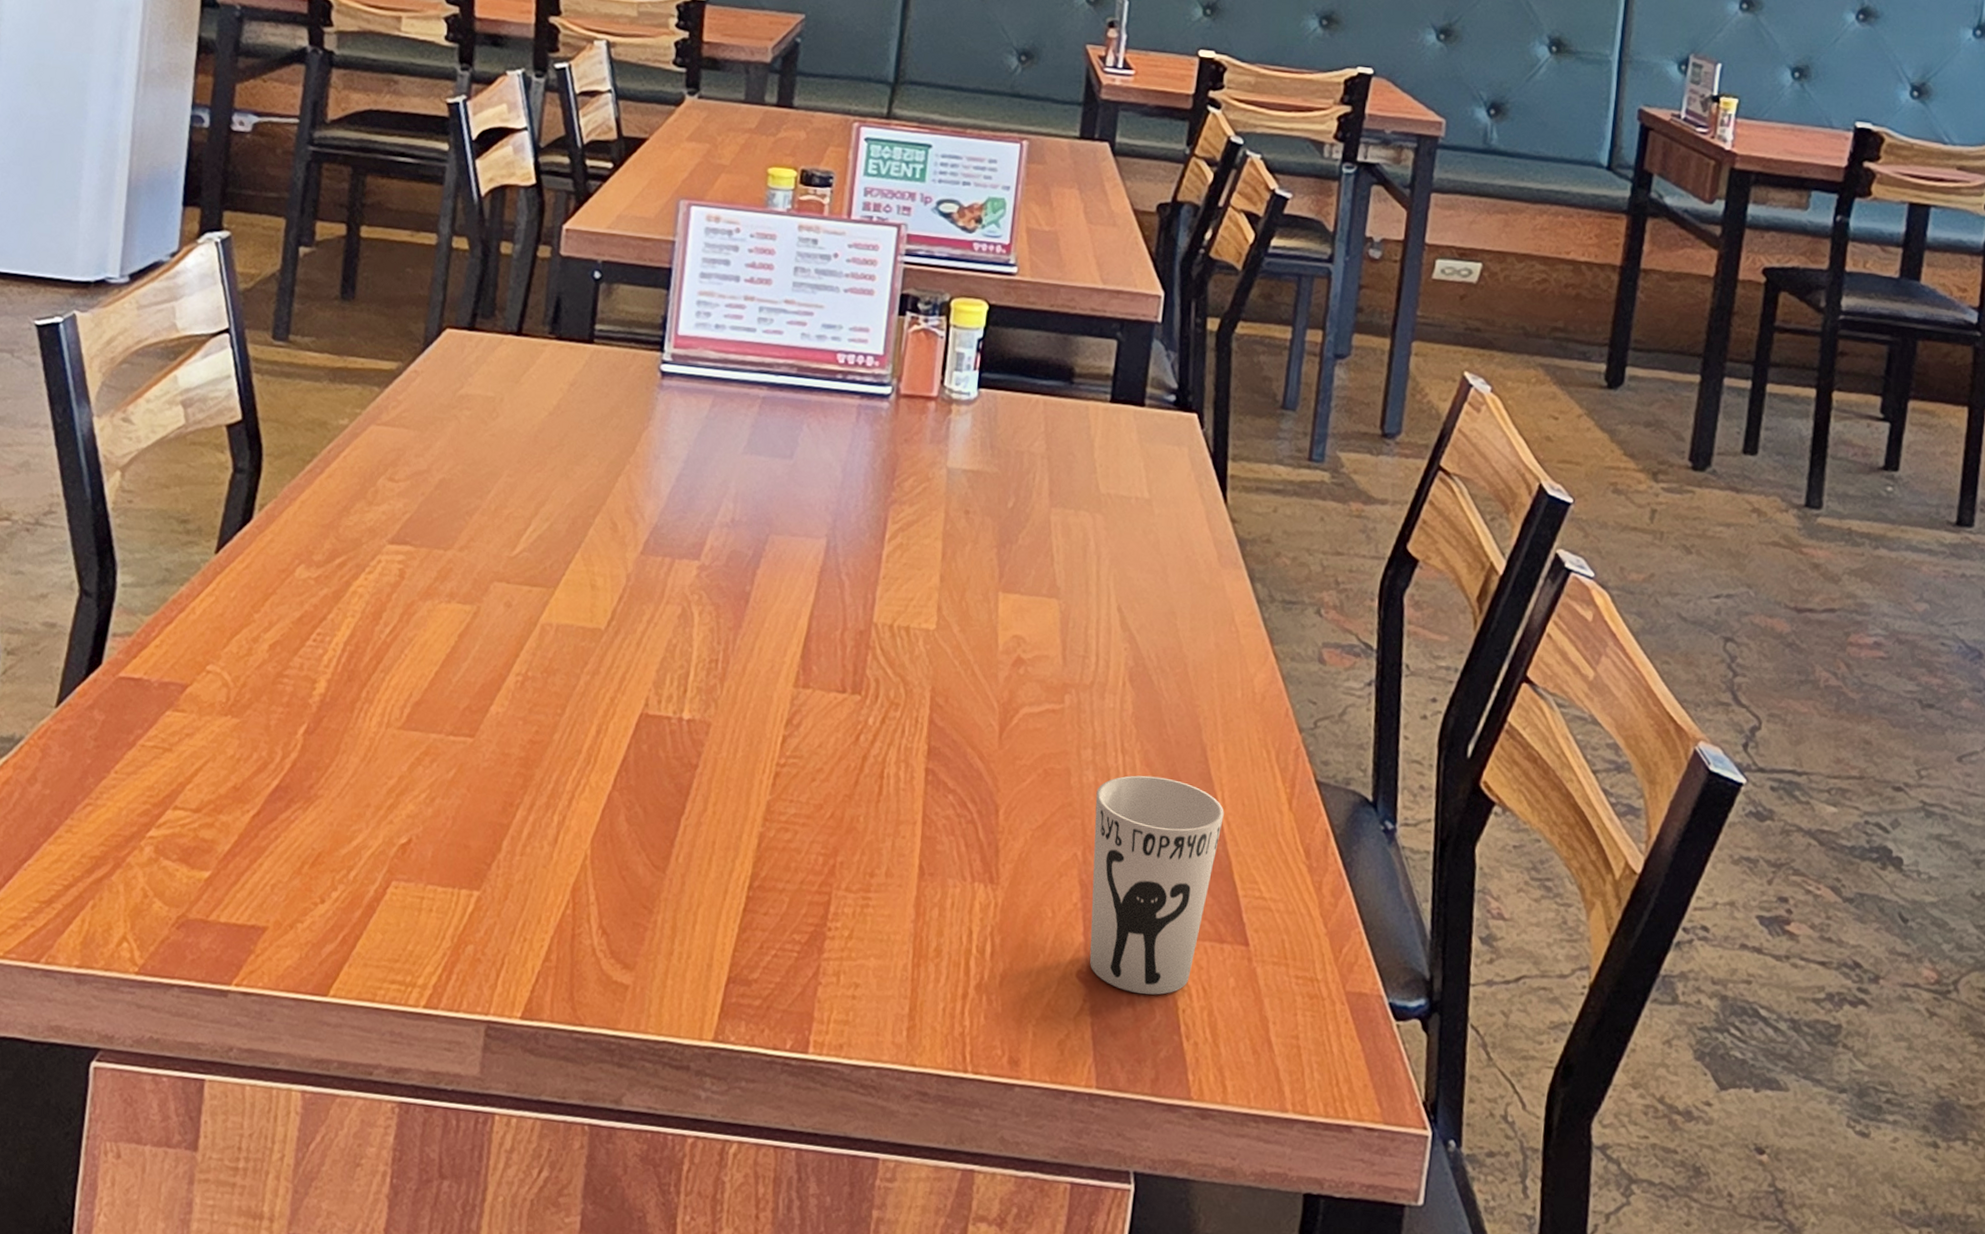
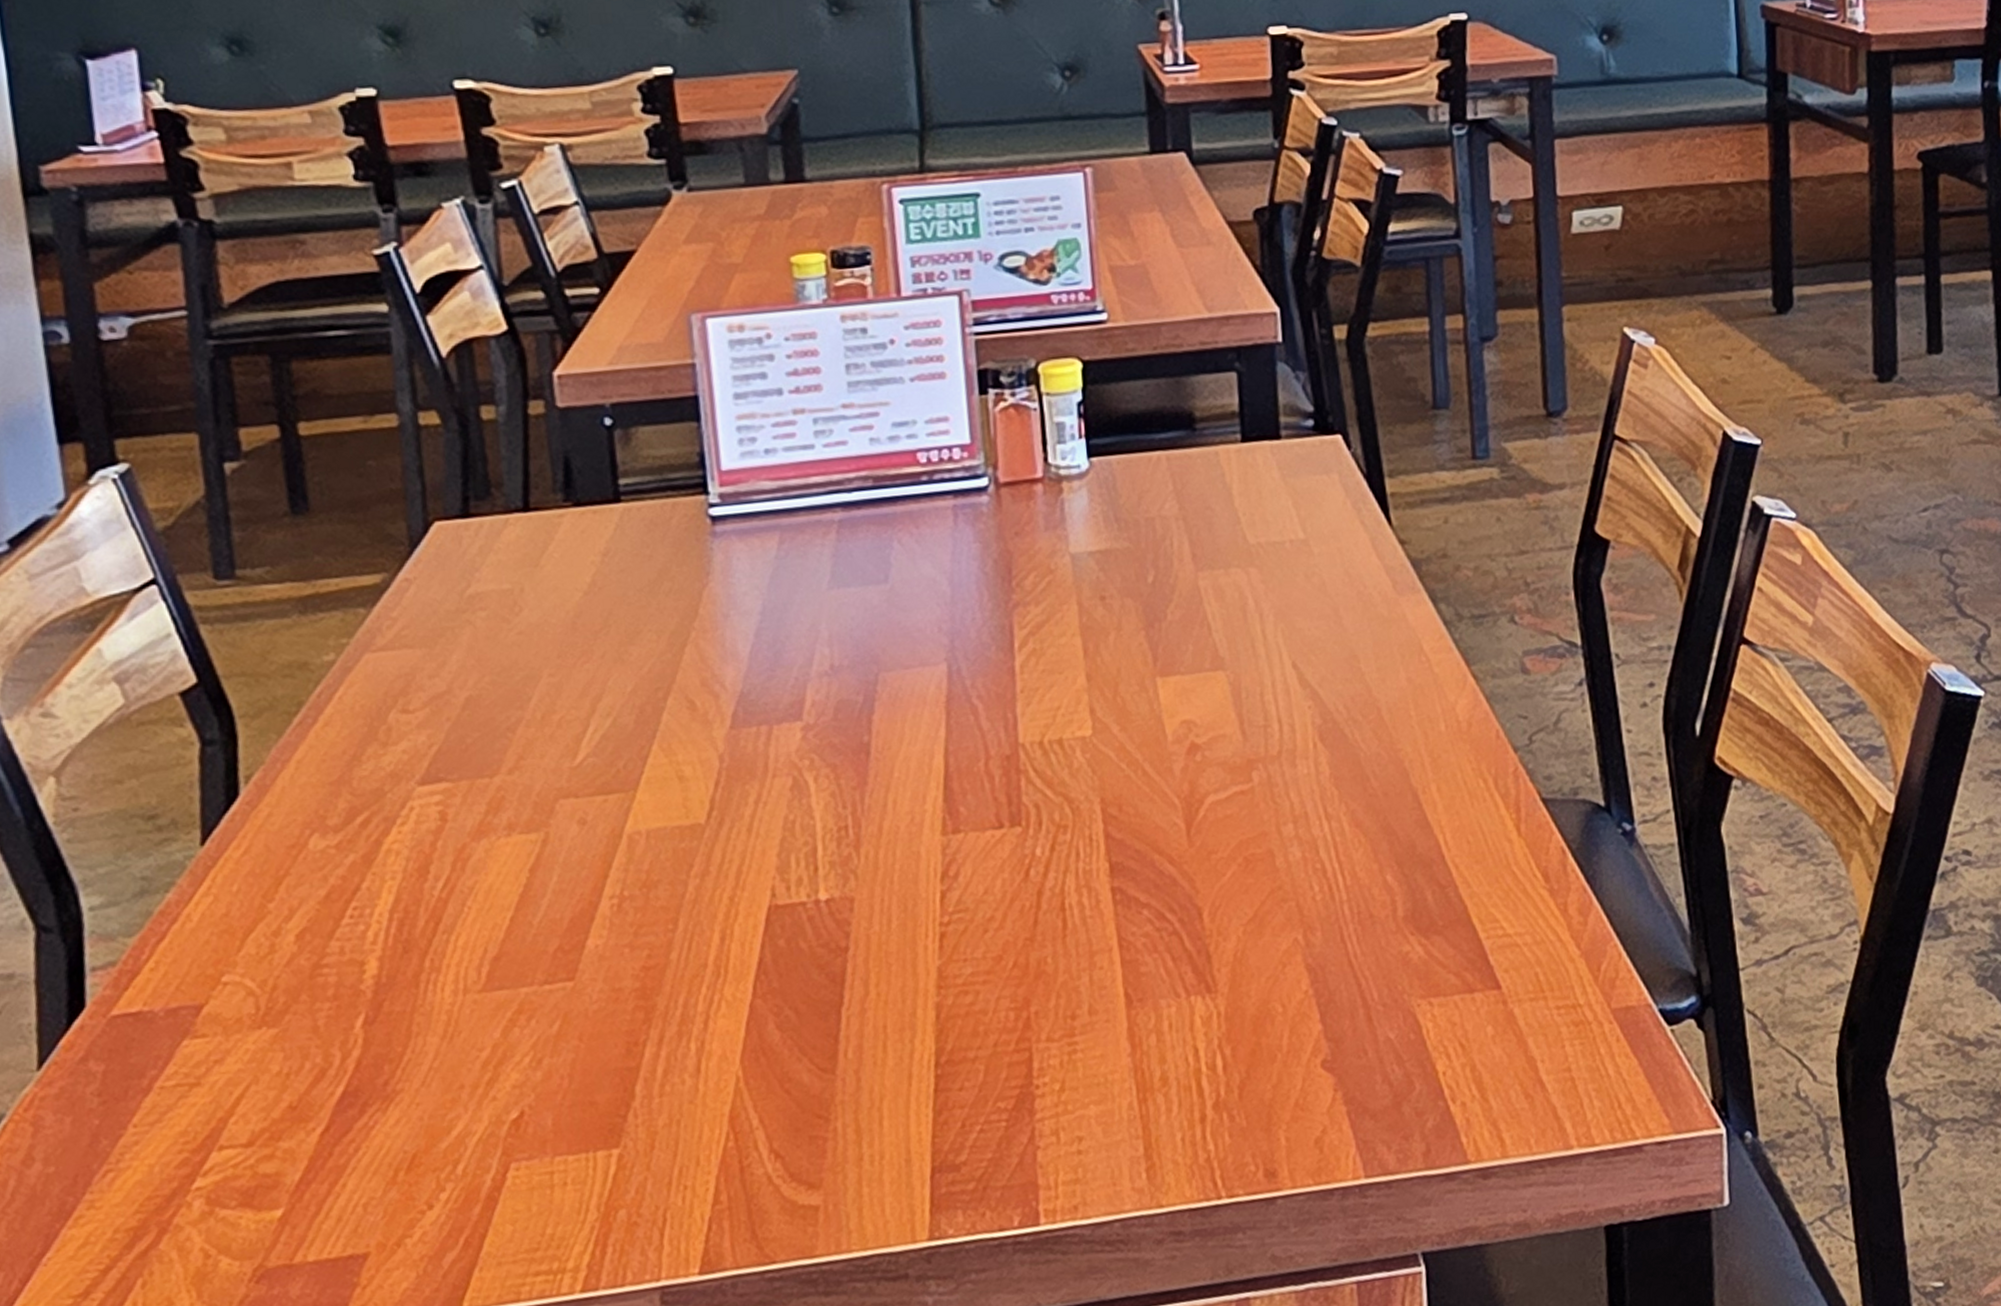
cup: present [1089,775,1224,995] -> none [1306,834,1450,1069]

